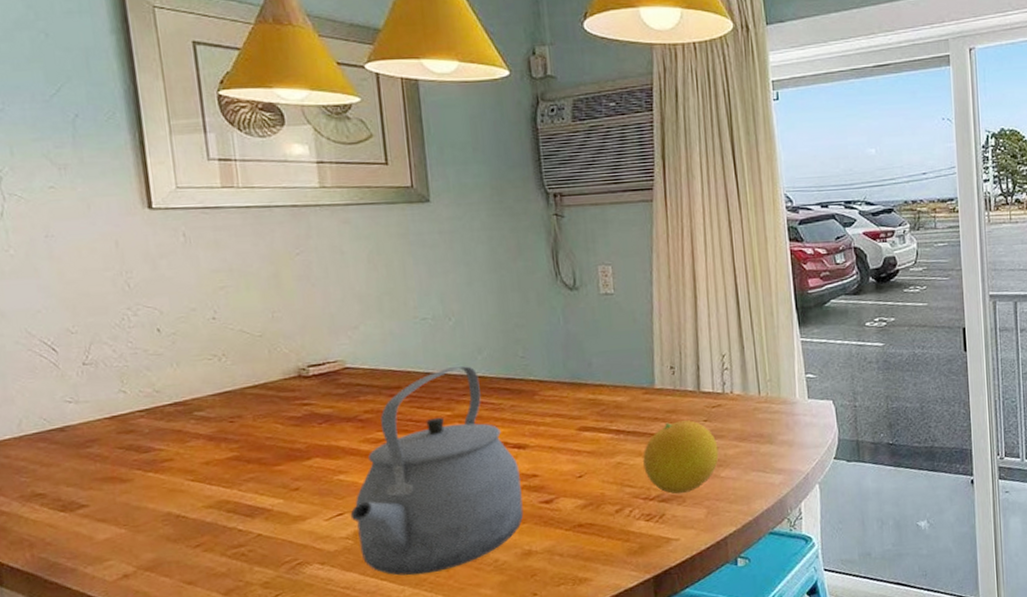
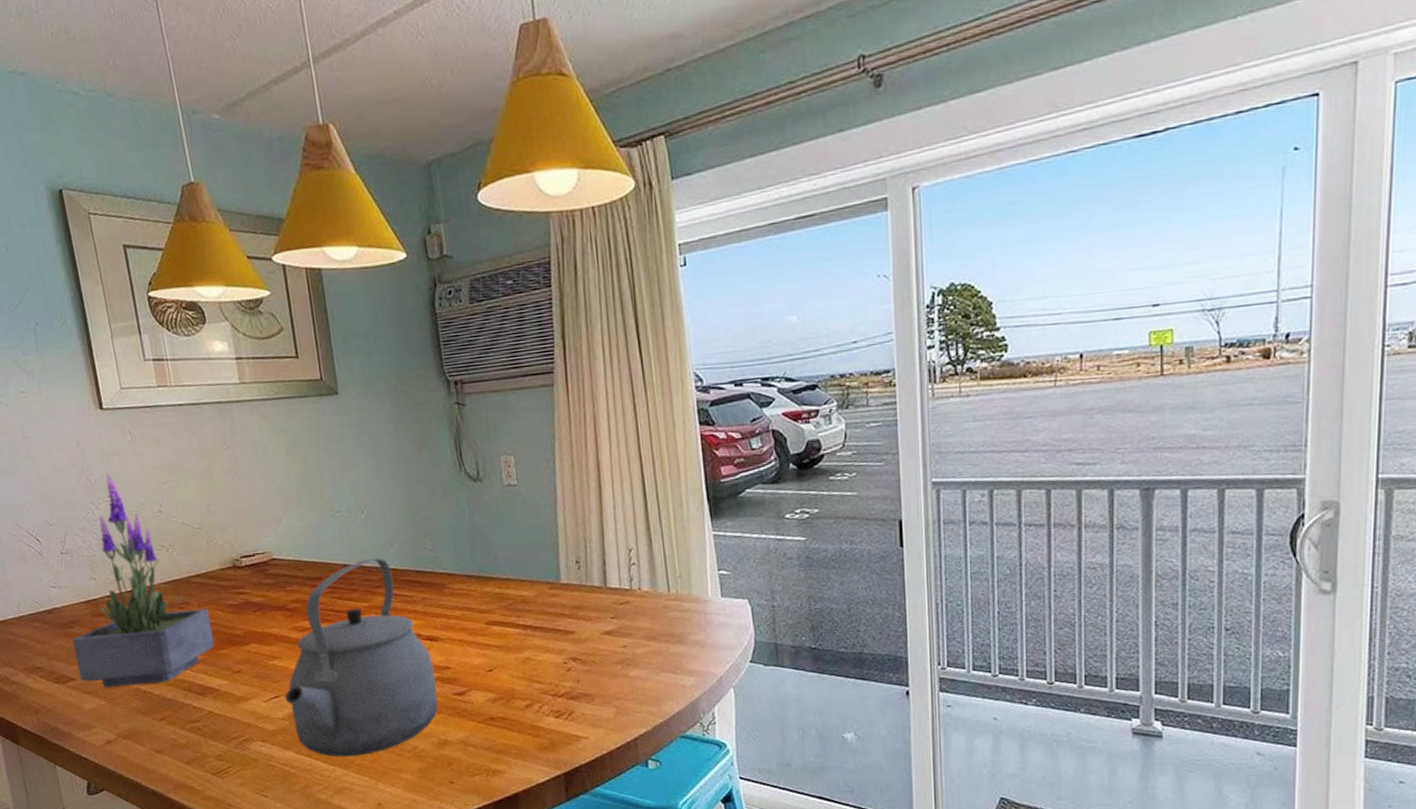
potted plant: none [88,275,270,513] -> present [72,472,214,687]
fruit: present [643,420,719,494] -> none [550,617,628,692]

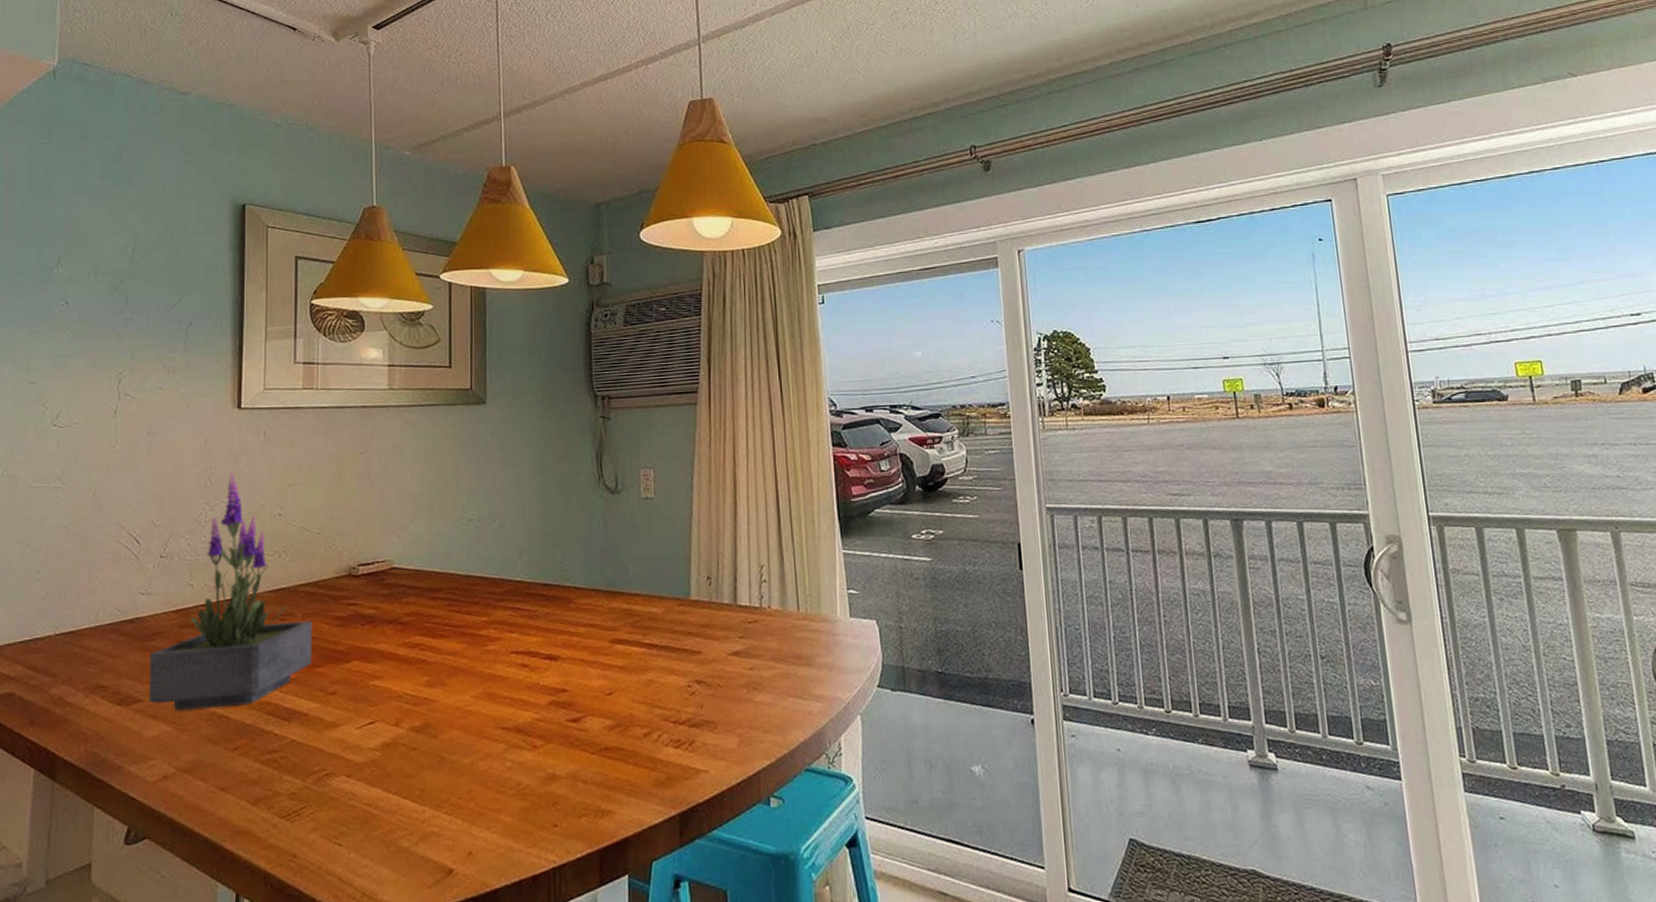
tea kettle: present [285,558,439,757] -> none [381,570,550,795]

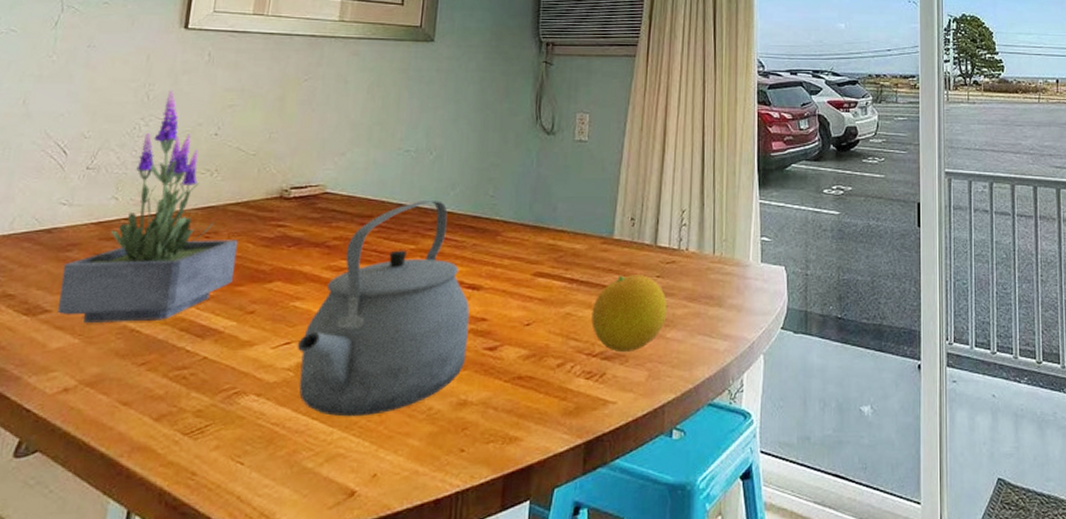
tea kettle: none [381,570,550,795] -> present [297,201,470,417]
fruit: none [675,636,754,719] -> present [591,275,668,353]

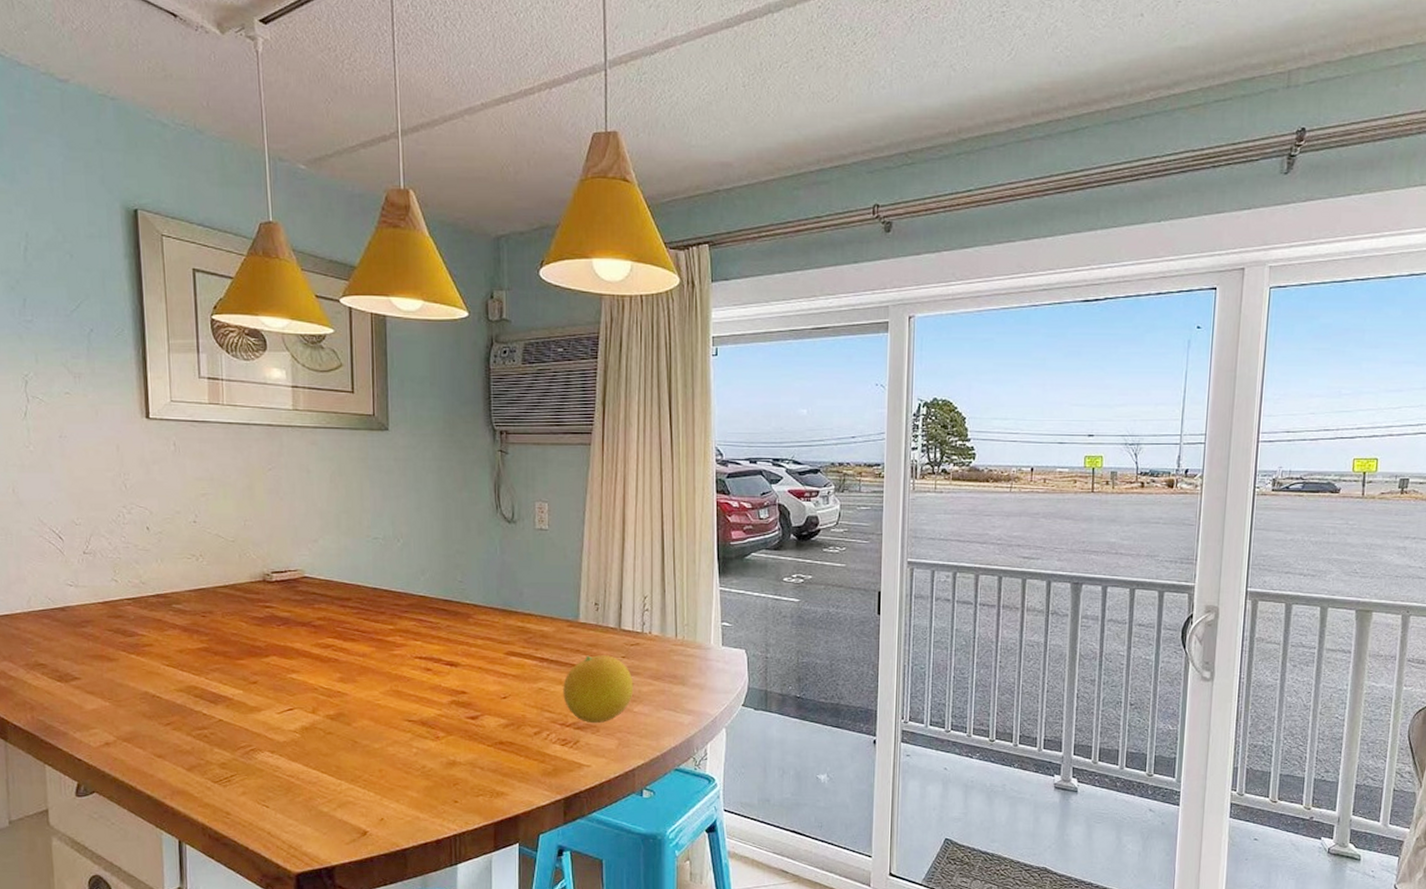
potted plant: present [58,89,238,323] -> none [83,479,234,689]
tea kettle: present [297,201,470,417] -> none [299,585,451,772]

